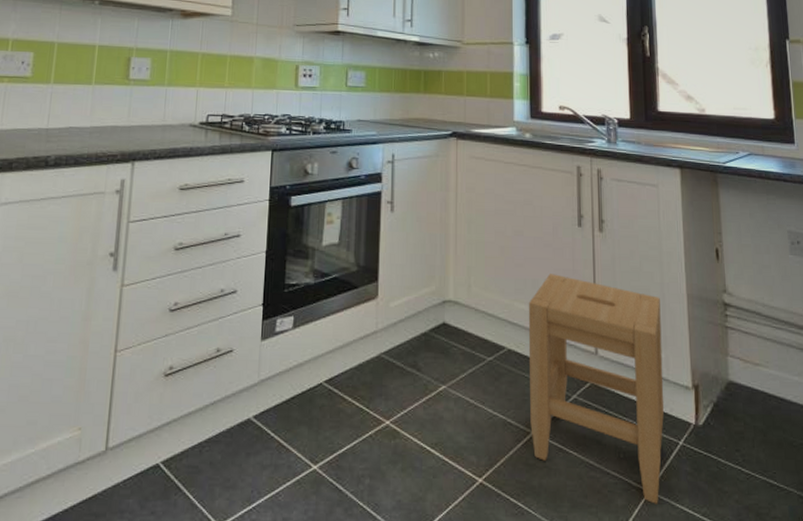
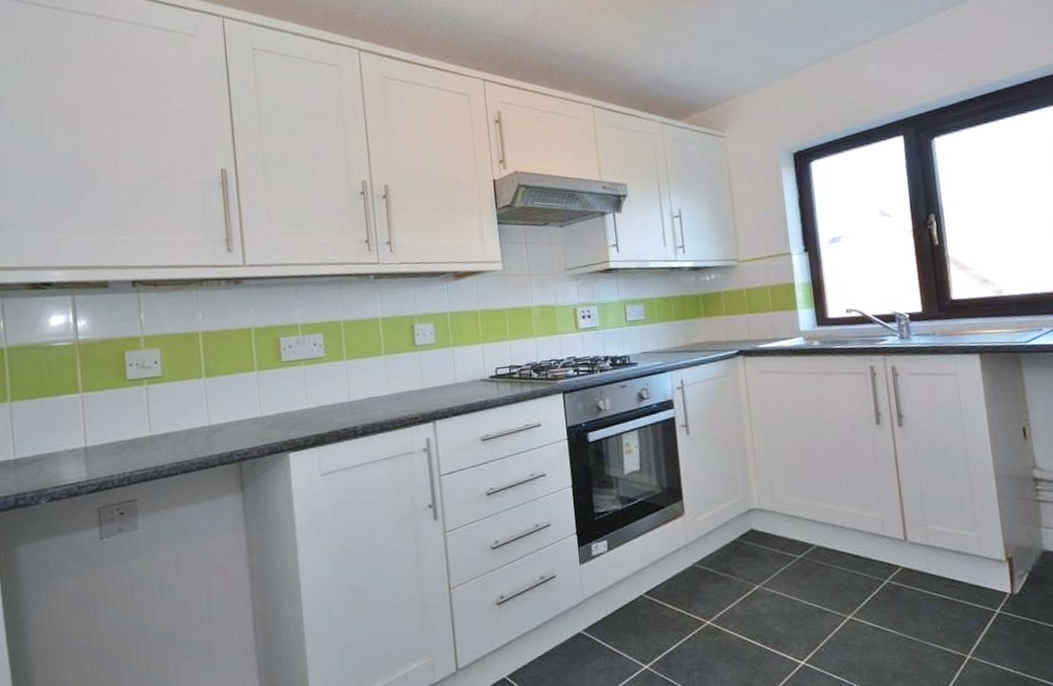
stool: present [528,274,665,504] -> none [832,472,979,667]

